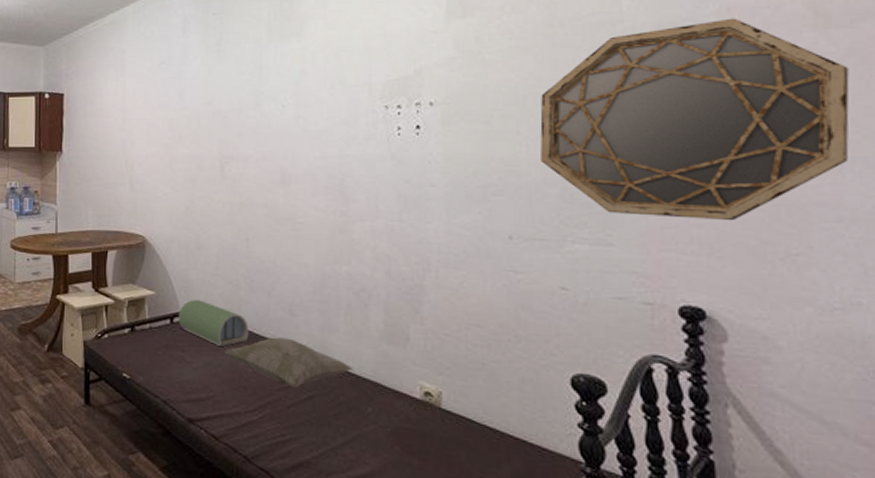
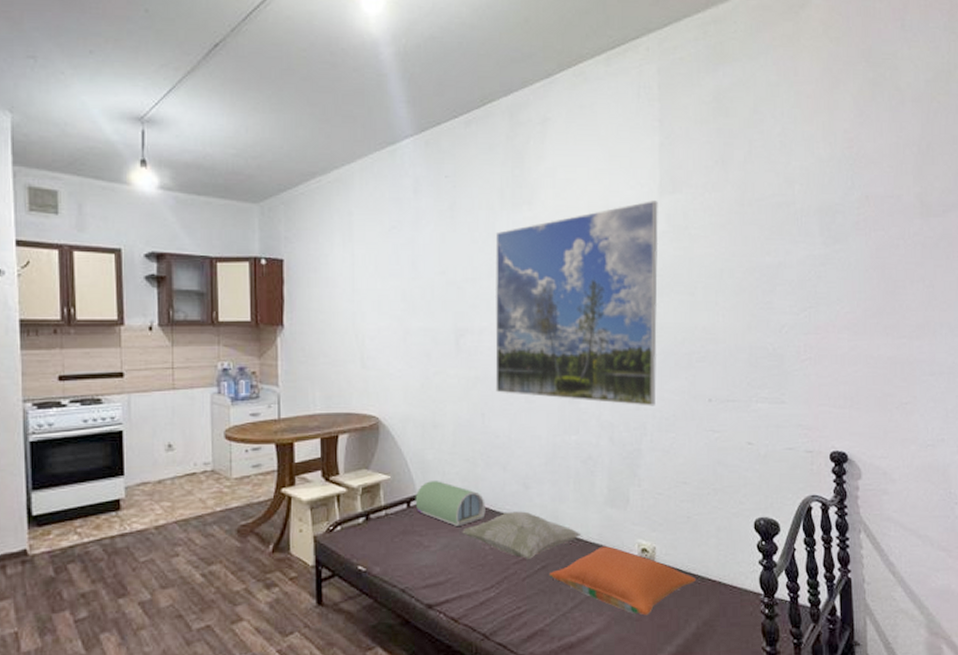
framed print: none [261,25,445,241] -> present [495,199,658,406]
pillow: none [316,384,493,465] -> present [548,546,696,616]
home mirror: present [540,18,850,221] -> none [733,205,941,378]

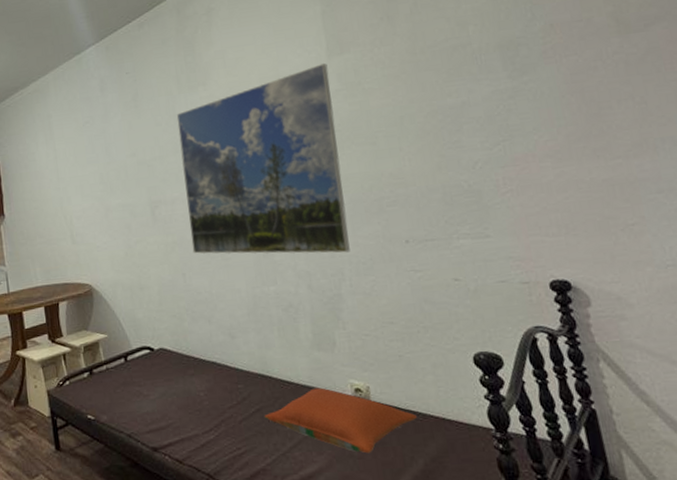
cushion: present [415,481,486,526] -> none [130,336,197,376]
decorative pillow: present [462,511,582,559] -> none [177,359,292,403]

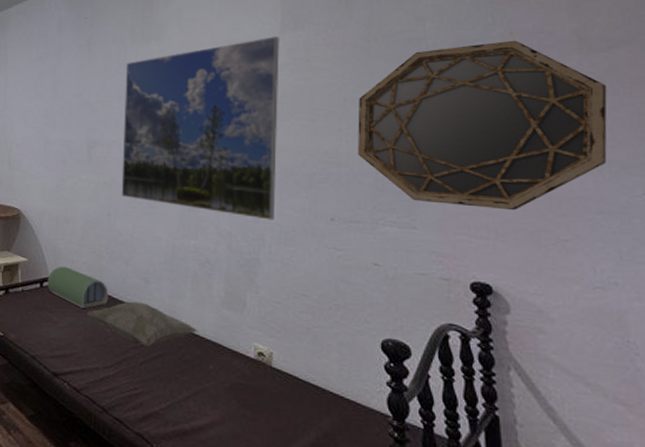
cushion: none [130,336,197,376] -> present [47,267,108,309]
decorative pillow: none [177,359,292,403] -> present [86,301,198,346]
pillow: present [264,387,417,454] -> none [165,344,315,417]
home mirror: none [414,32,659,209] -> present [358,40,607,211]

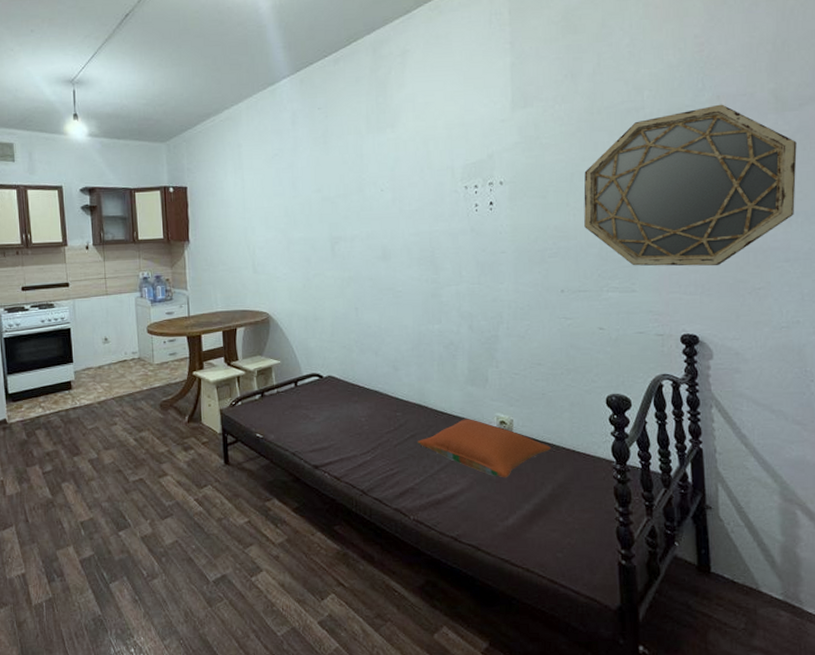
cushion: present [47,267,108,309] -> none [301,364,361,402]
decorative pillow: present [86,301,198,346] -> none [341,389,446,429]
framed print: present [121,35,280,221] -> none [363,115,511,298]
pillow: none [165,344,315,417] -> present [417,419,551,478]

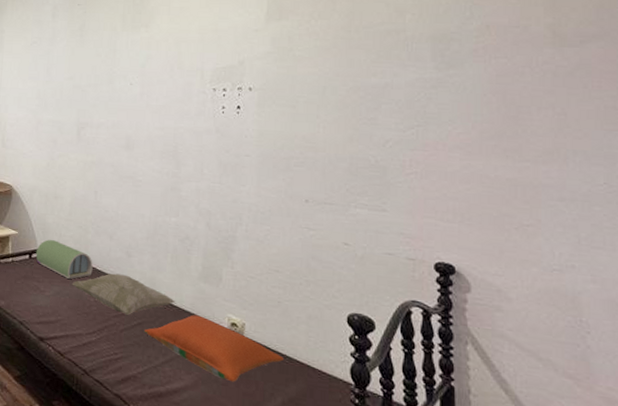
cushion: none [301,364,361,402] -> present [35,240,93,279]
decorative pillow: none [341,389,446,429] -> present [72,273,176,315]
home mirror: present [584,104,797,267] -> none [334,34,576,196]

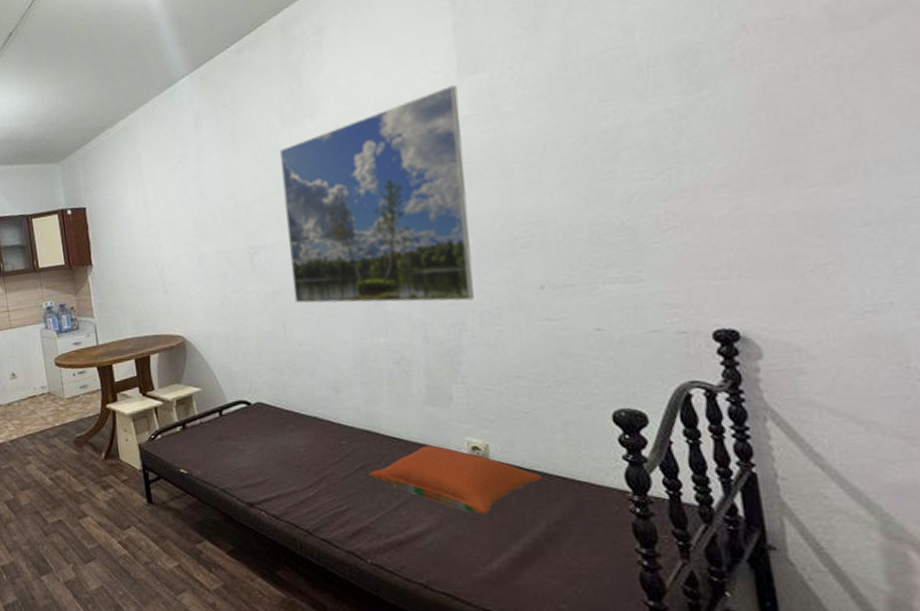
cushion: present [35,240,93,279] -> none [226,390,297,431]
decorative pillow: present [72,273,176,315] -> none [275,414,402,460]
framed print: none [108,25,264,201] -> present [279,85,474,304]

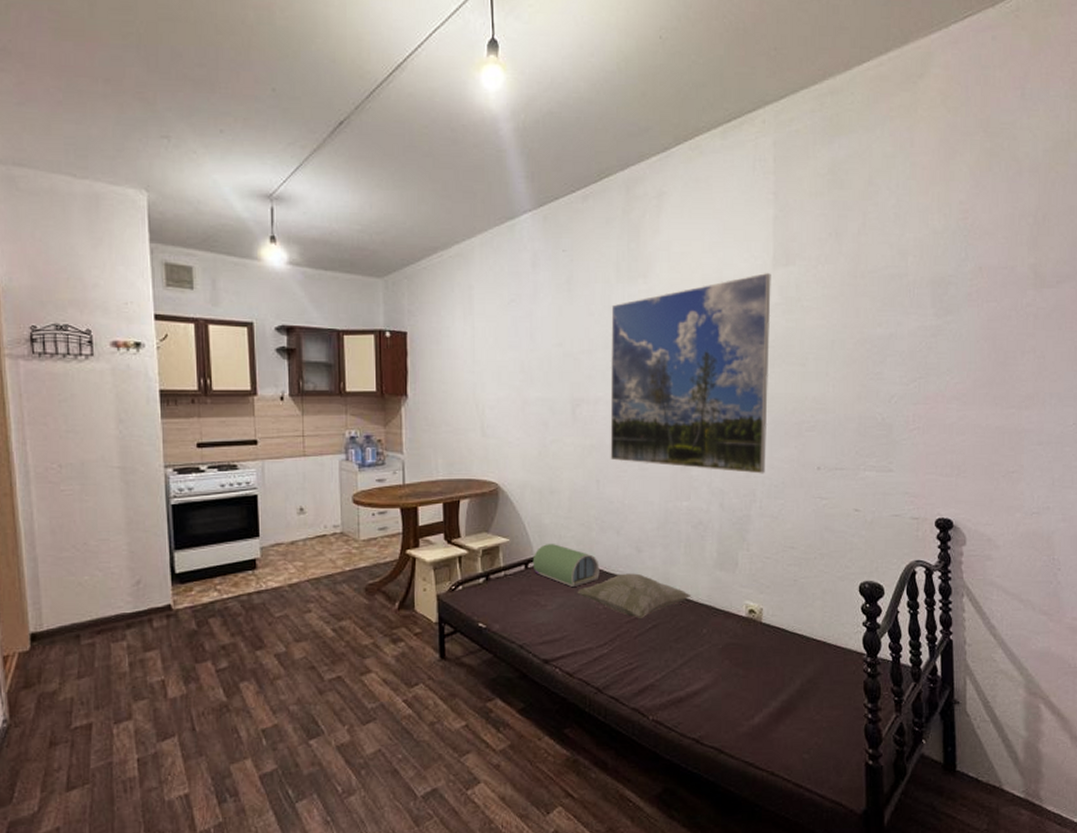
cushion: none [226,390,297,431] -> present [532,544,600,587]
decorative pillow: none [275,414,402,460] -> present [577,573,692,618]
pillow: present [368,445,542,514] -> none [659,607,801,673]

